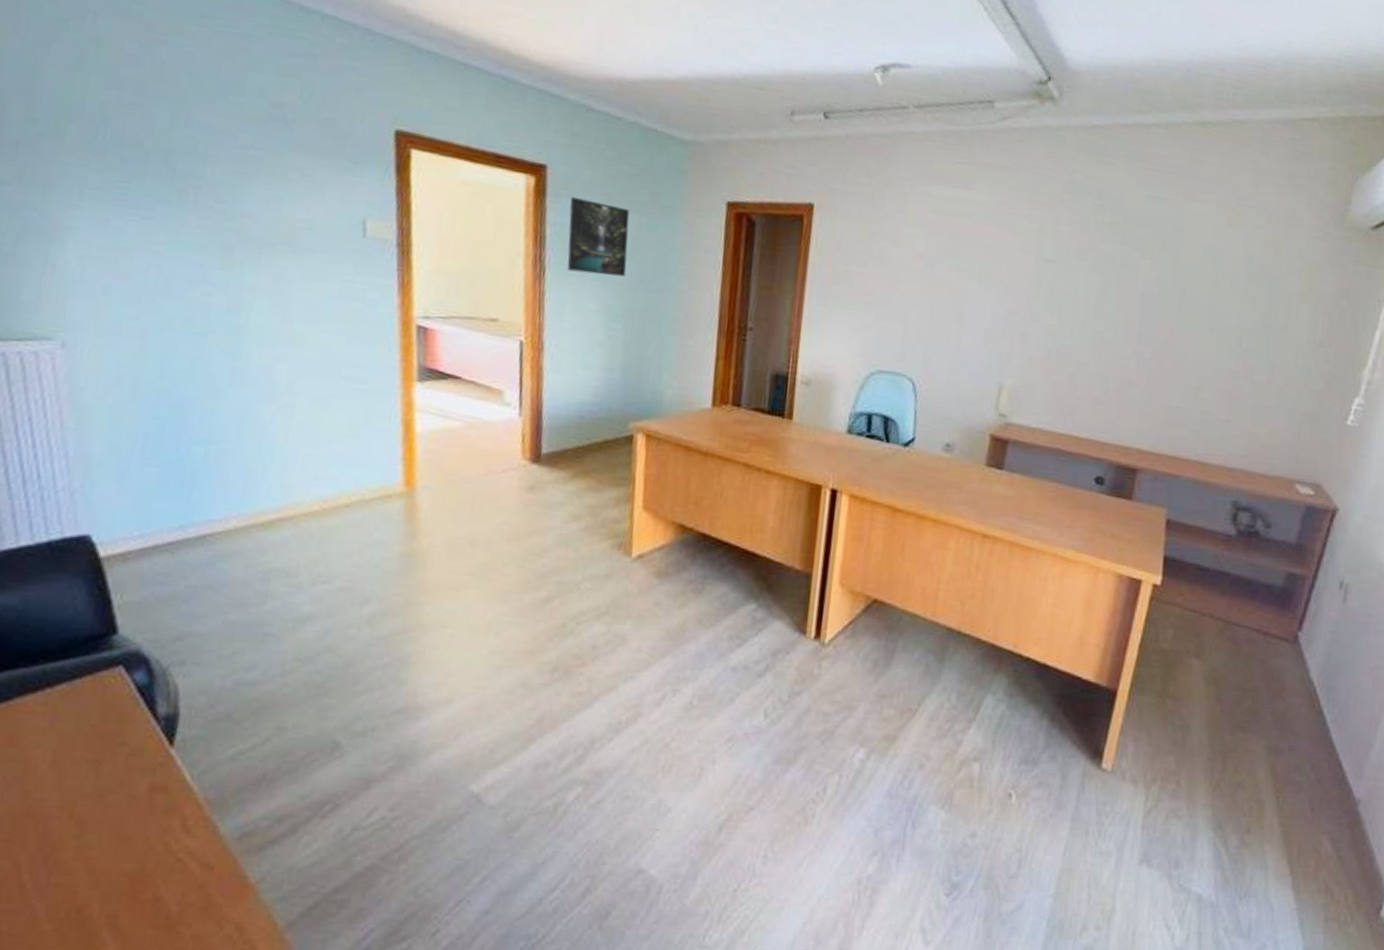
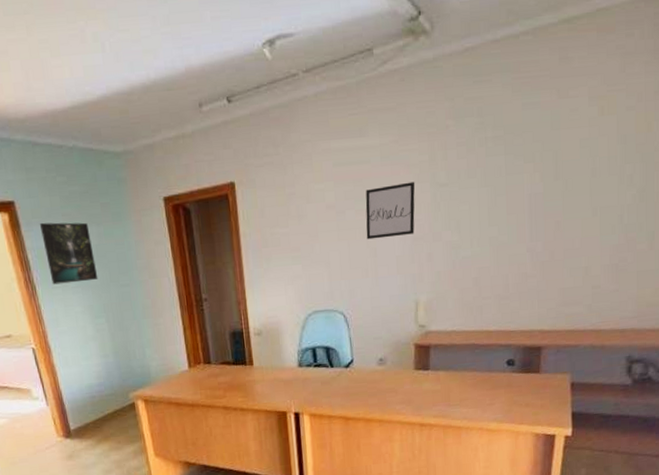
wall art: none [954,246,1019,308] -> present [365,181,415,240]

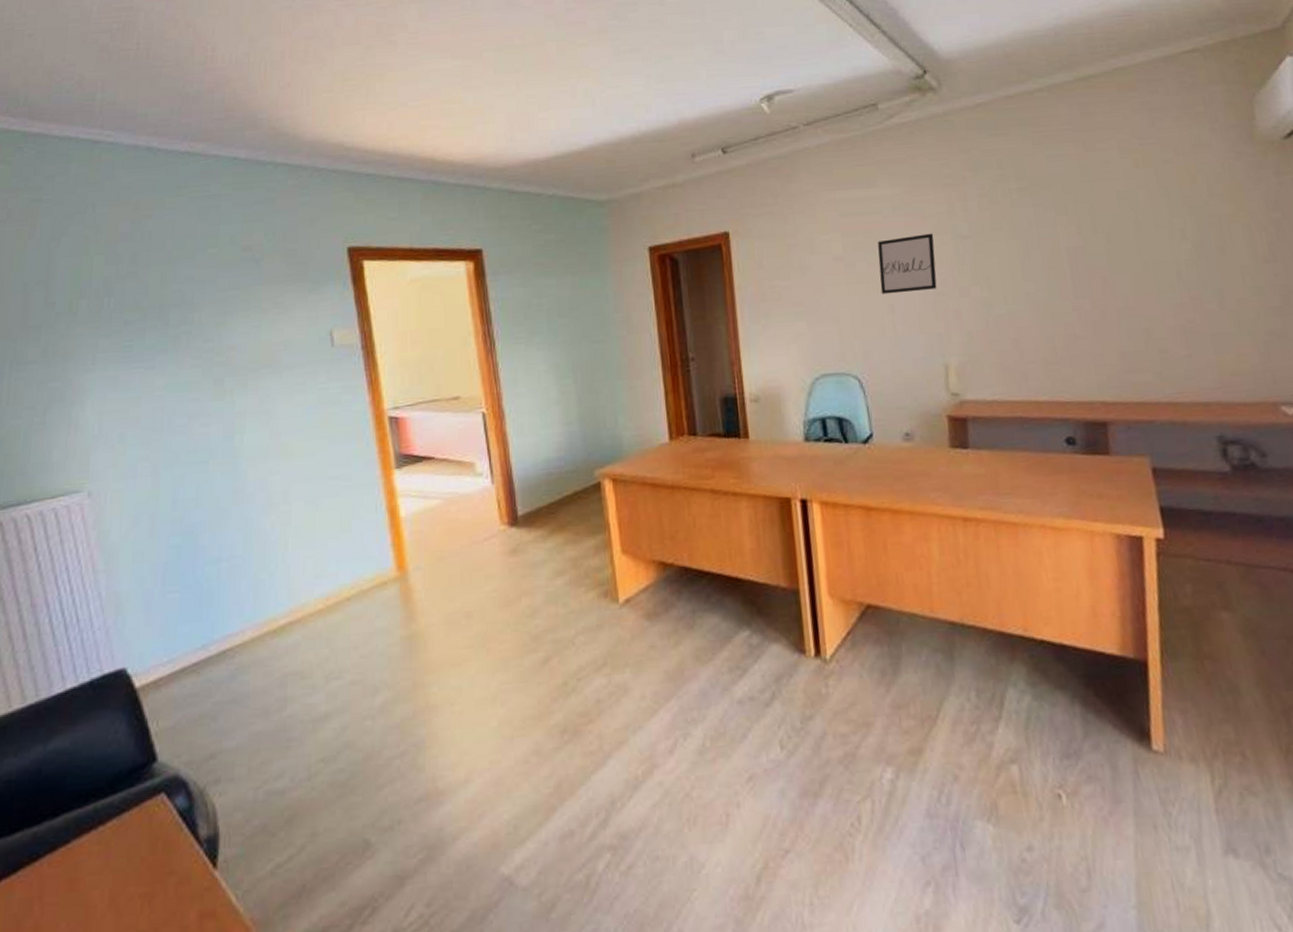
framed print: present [39,222,98,285] -> none [507,271,568,340]

